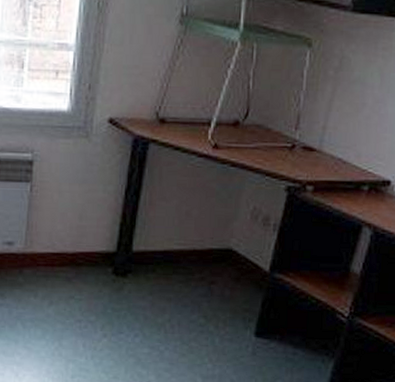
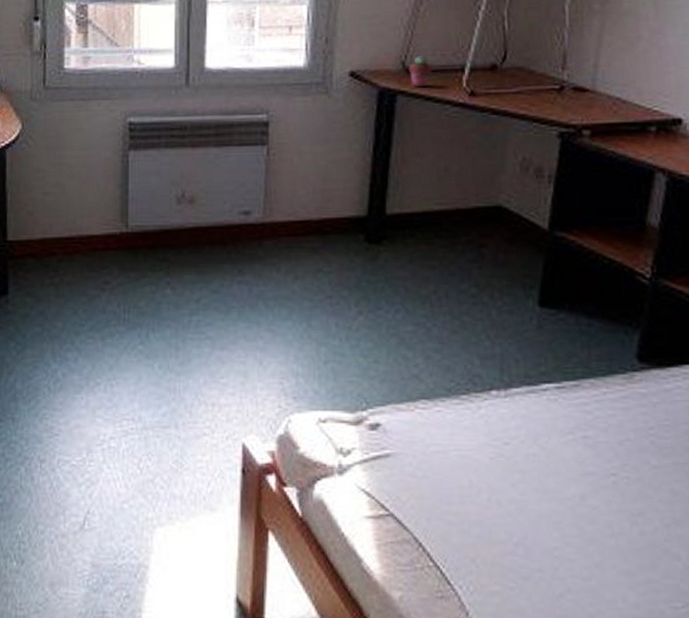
potted succulent: none [161,108,183,138] -> present [408,56,433,88]

